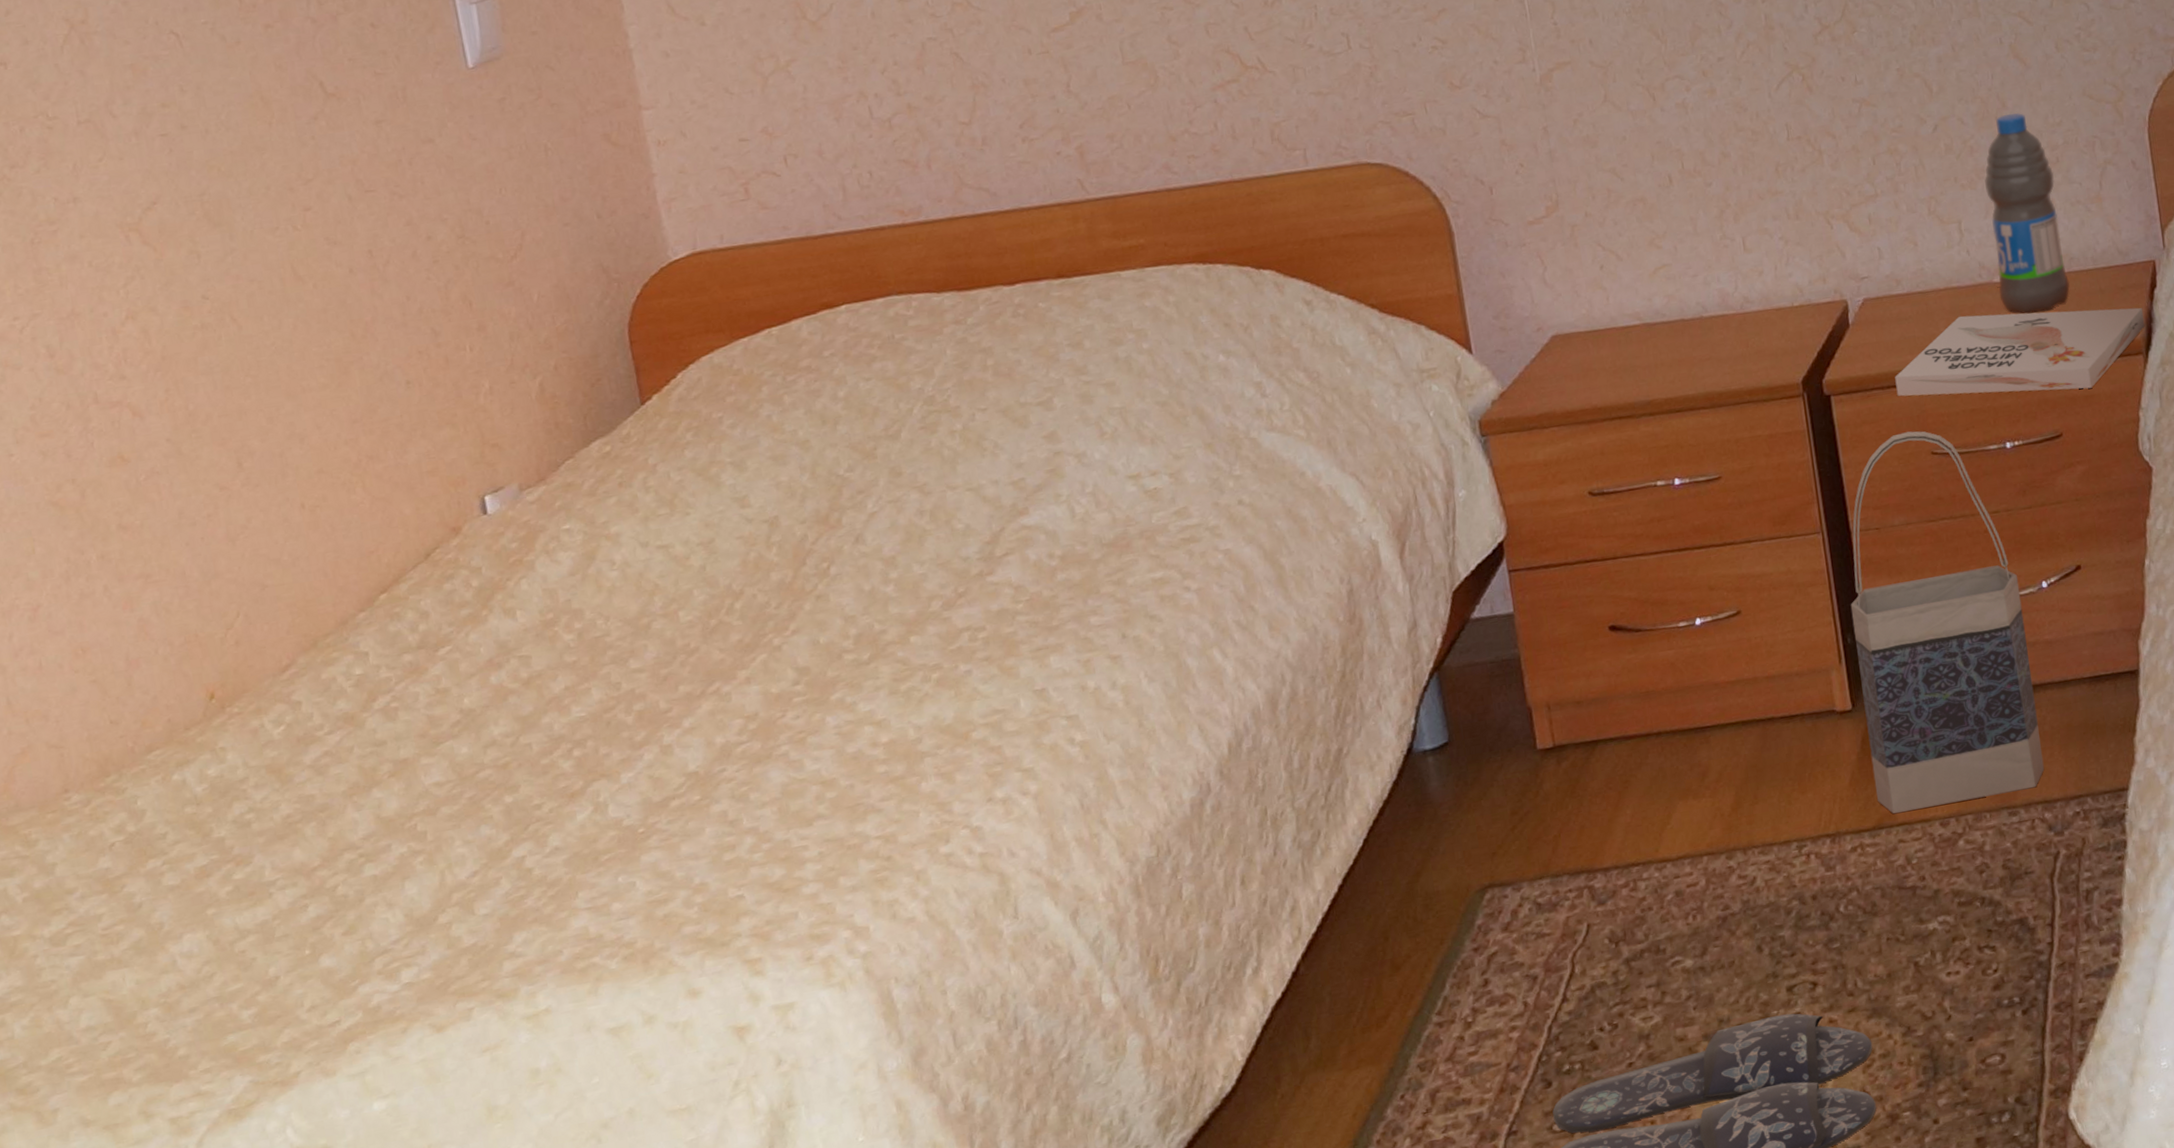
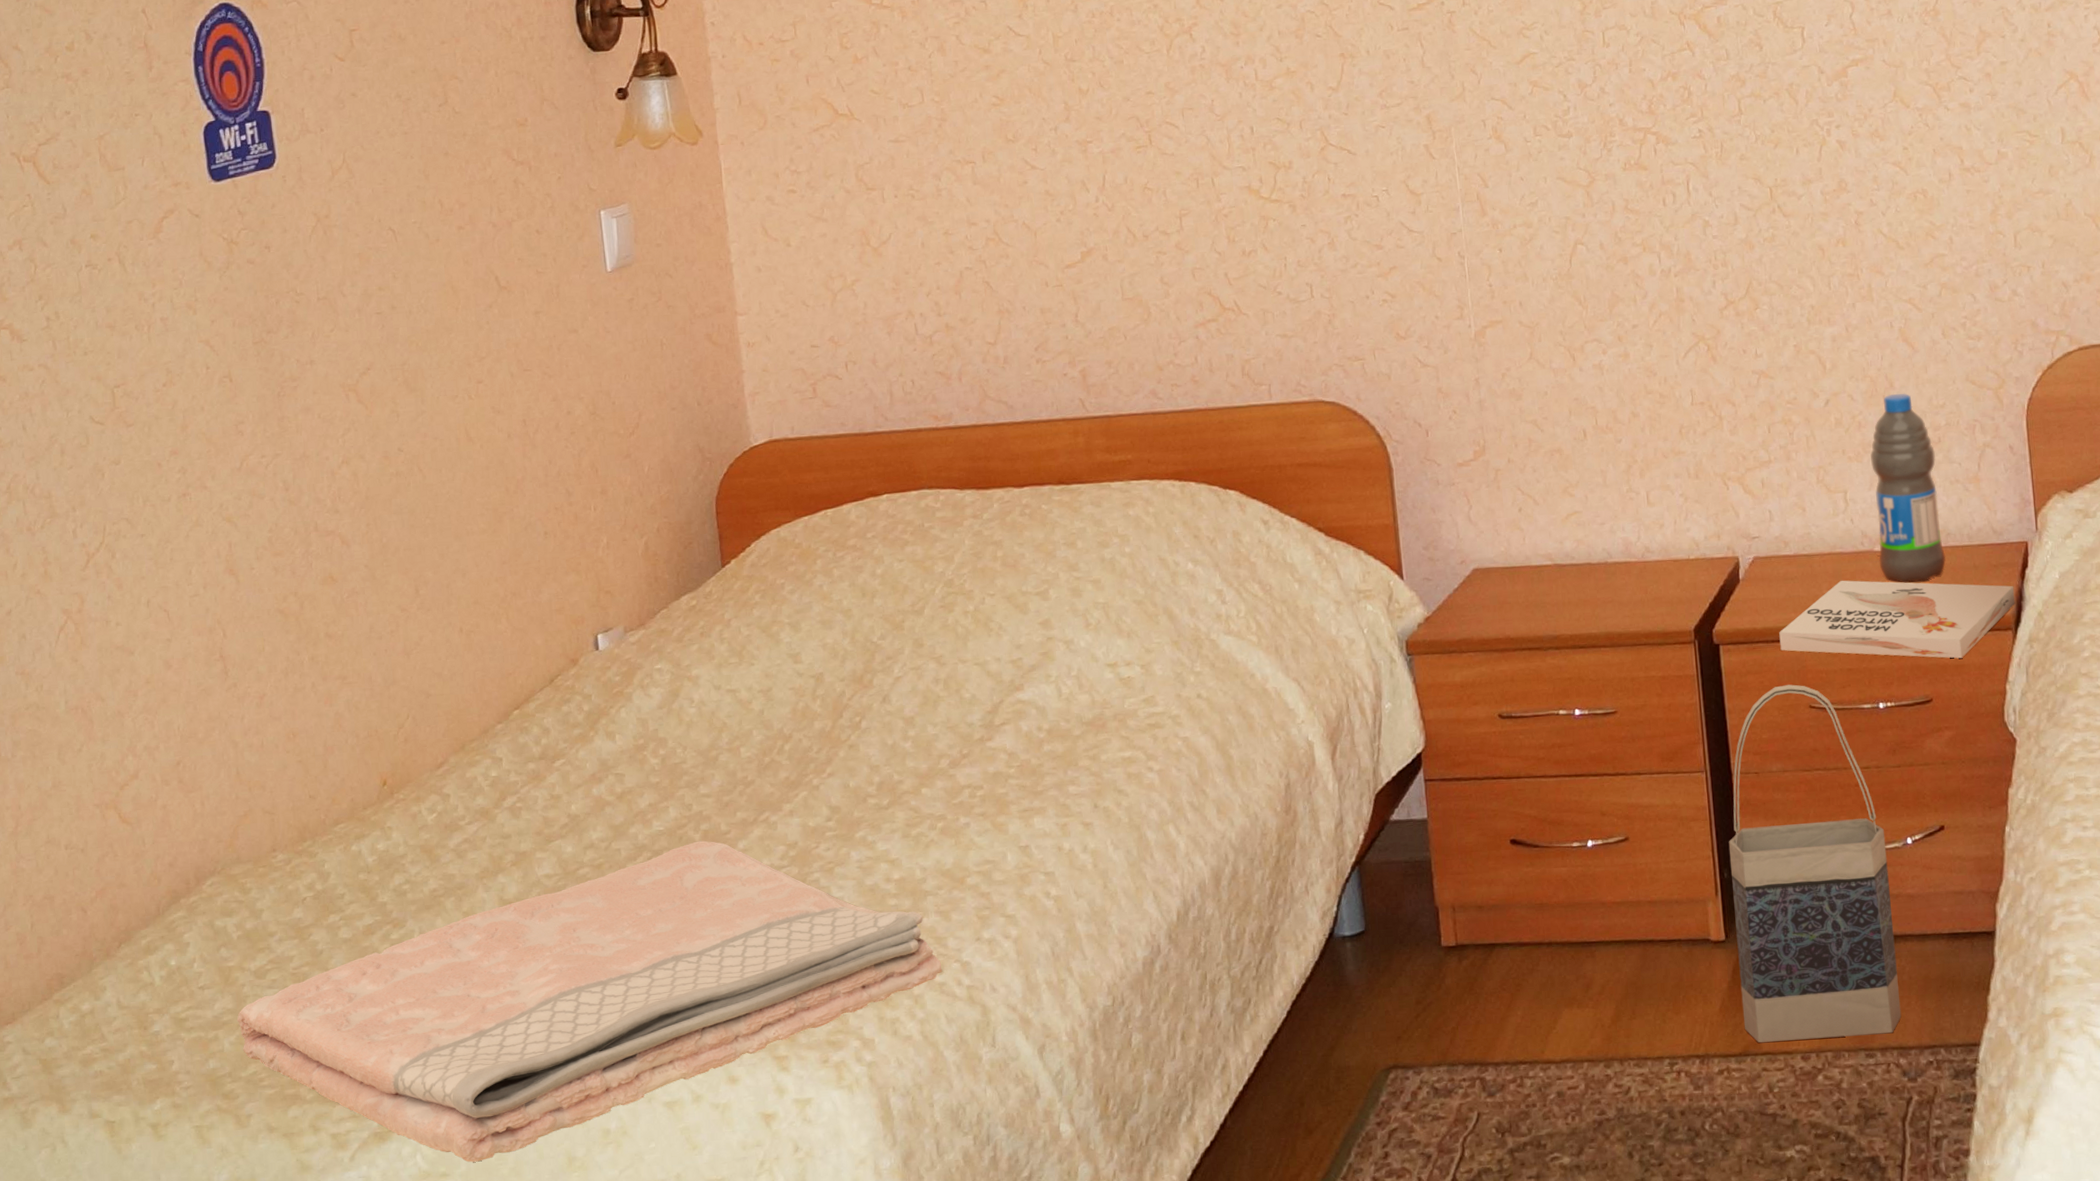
towel: none [29,722,949,1130] -> present [236,840,943,1162]

